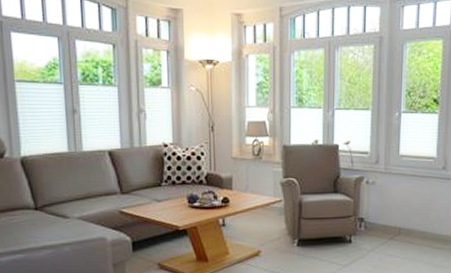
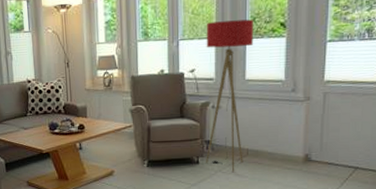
floor lamp: none [359,93,409,253] -> present [206,19,254,173]

